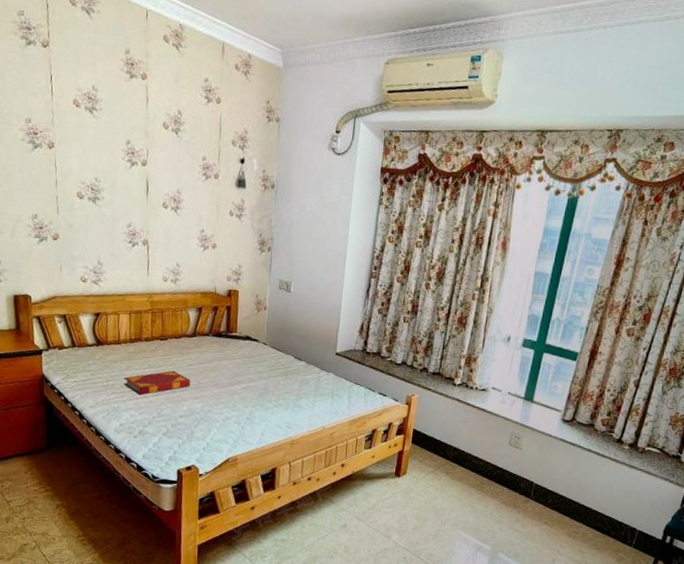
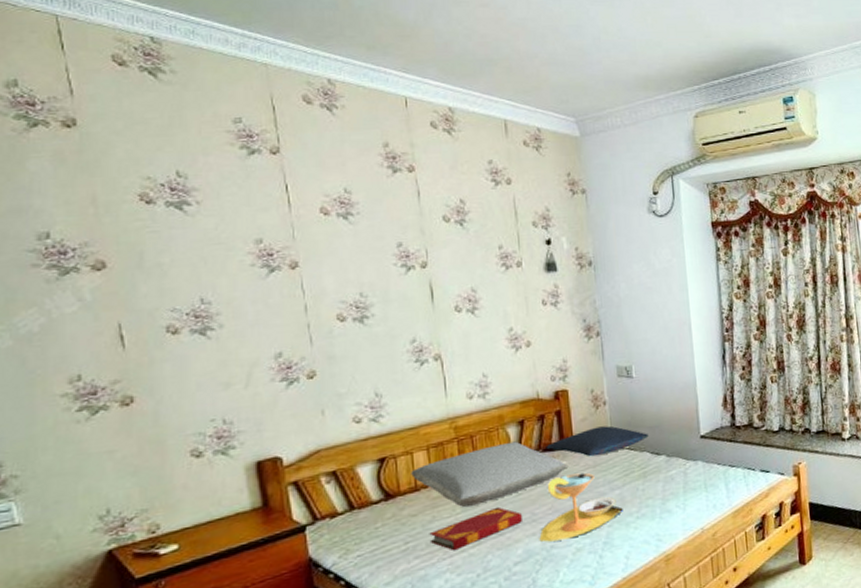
pillow: none [116,322,229,366] -> present [411,441,567,508]
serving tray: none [200,358,265,409] -> present [539,472,623,542]
pillow: none [215,326,295,350] -> present [546,425,649,457]

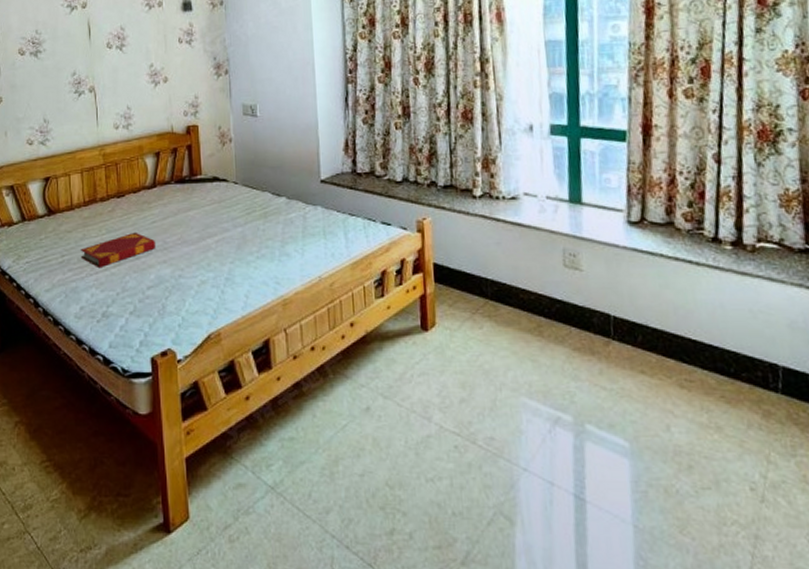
pillow: present [411,441,567,508] -> none [68,171,196,230]
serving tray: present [539,472,623,542] -> none [169,207,244,271]
pillow: present [546,425,649,457] -> none [177,163,270,192]

